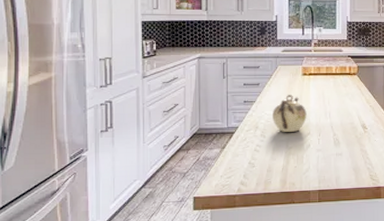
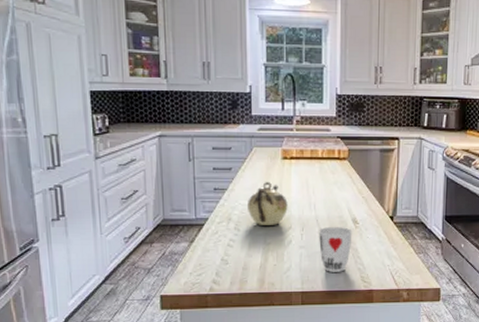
cup: none [334,131,362,172] -> present [319,226,353,272]

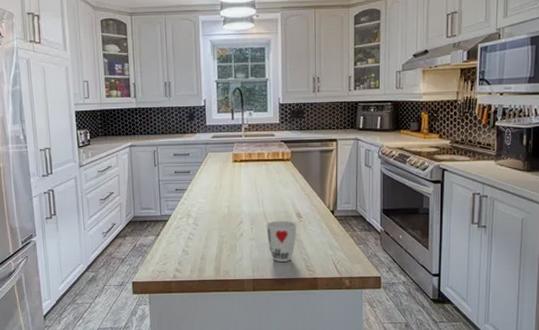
teapot: present [246,182,288,225] -> none [203,182,239,220]

